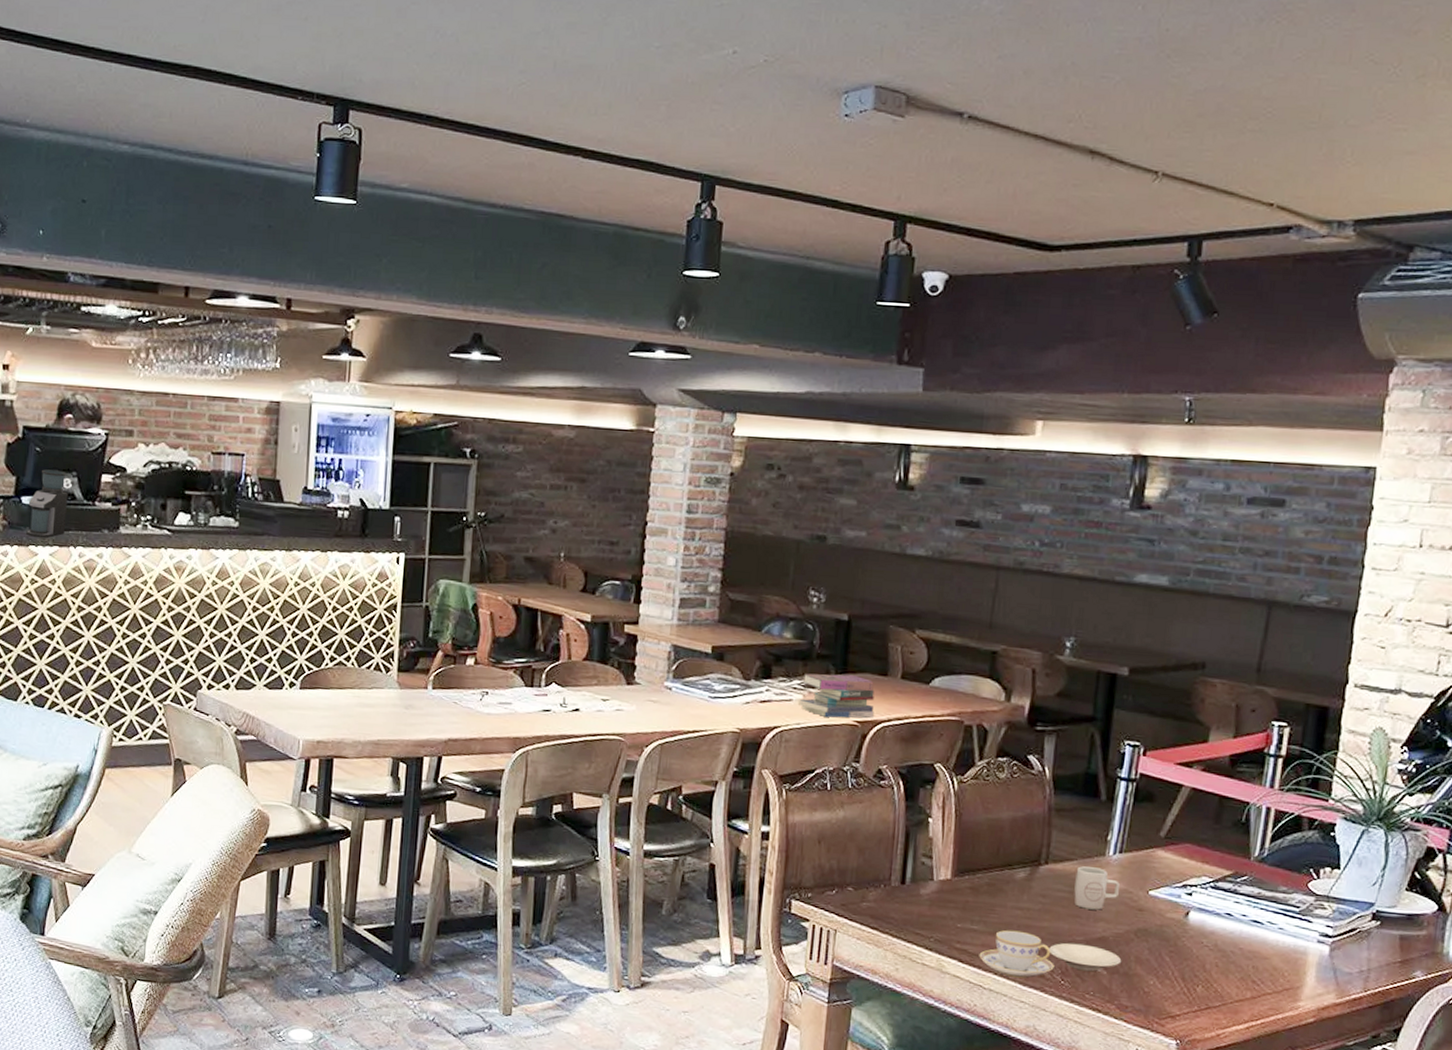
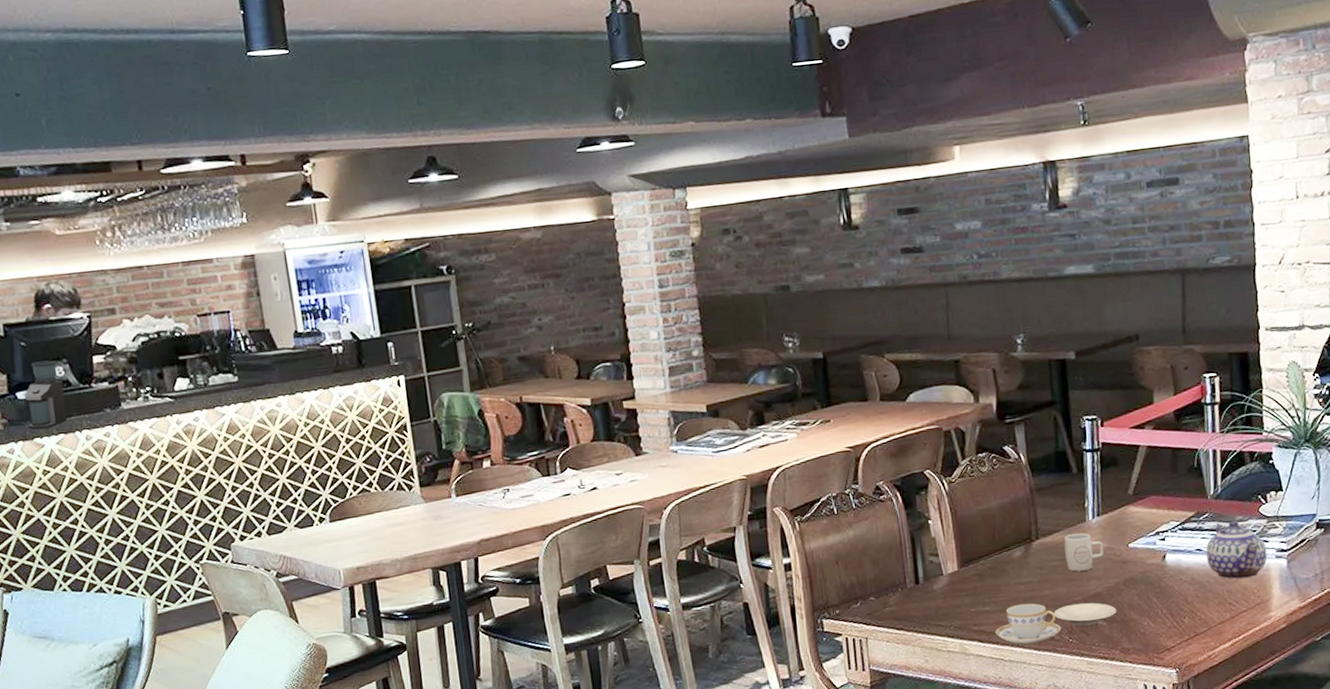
books: present [797,673,875,718] -> none [793,406,863,449]
teapot: none [1235,888,1309,958] -> present [1205,520,1268,579]

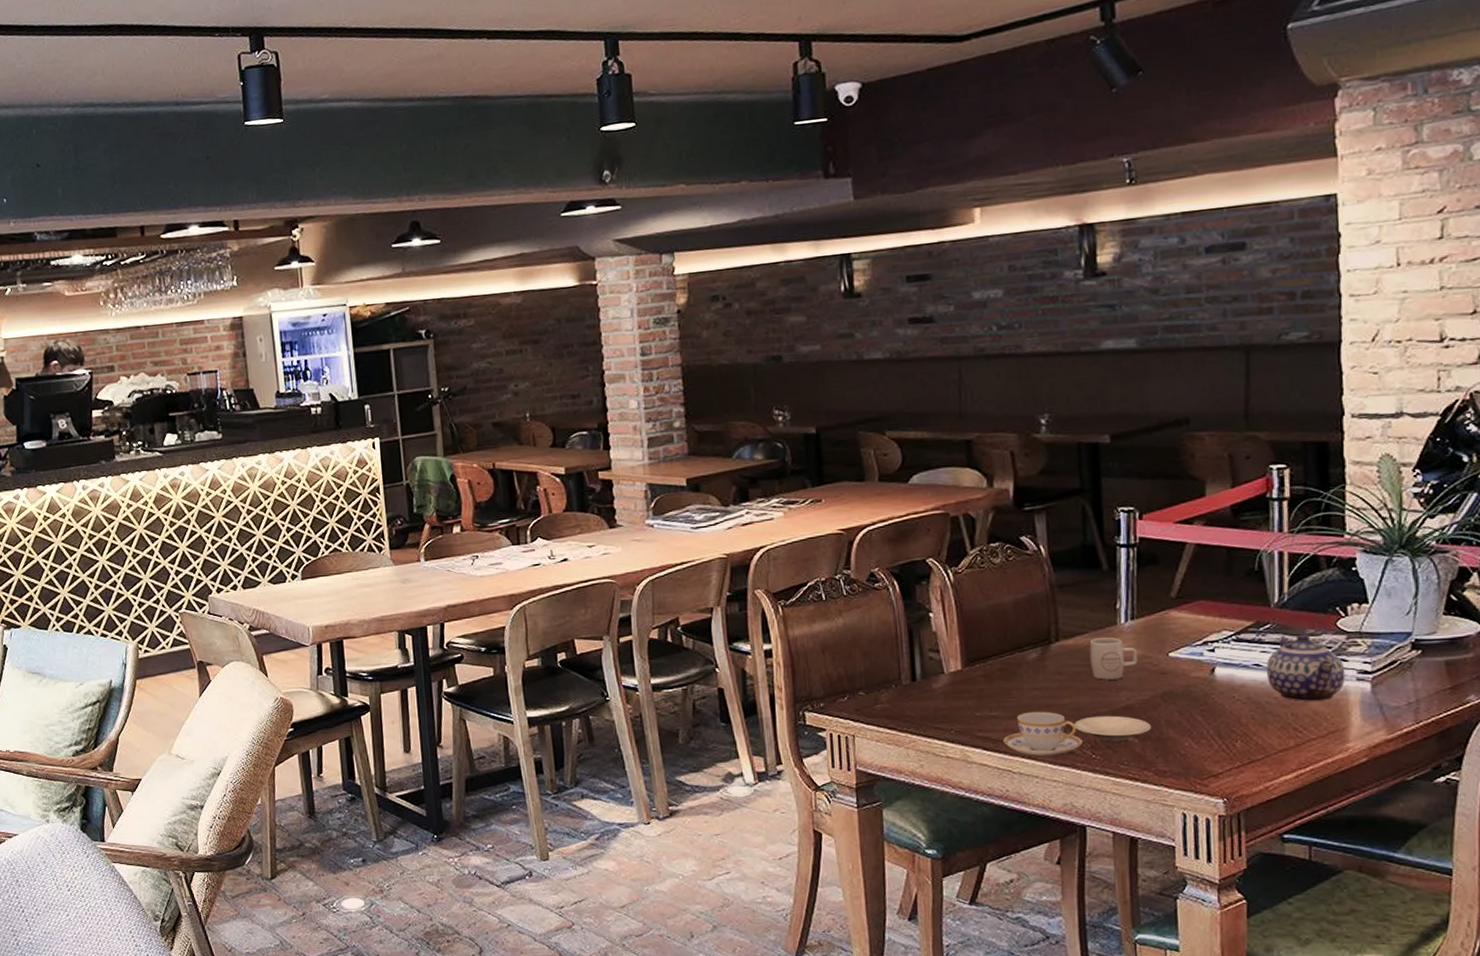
coffee grinder: present [25,360,67,430] -> none [31,413,67,479]

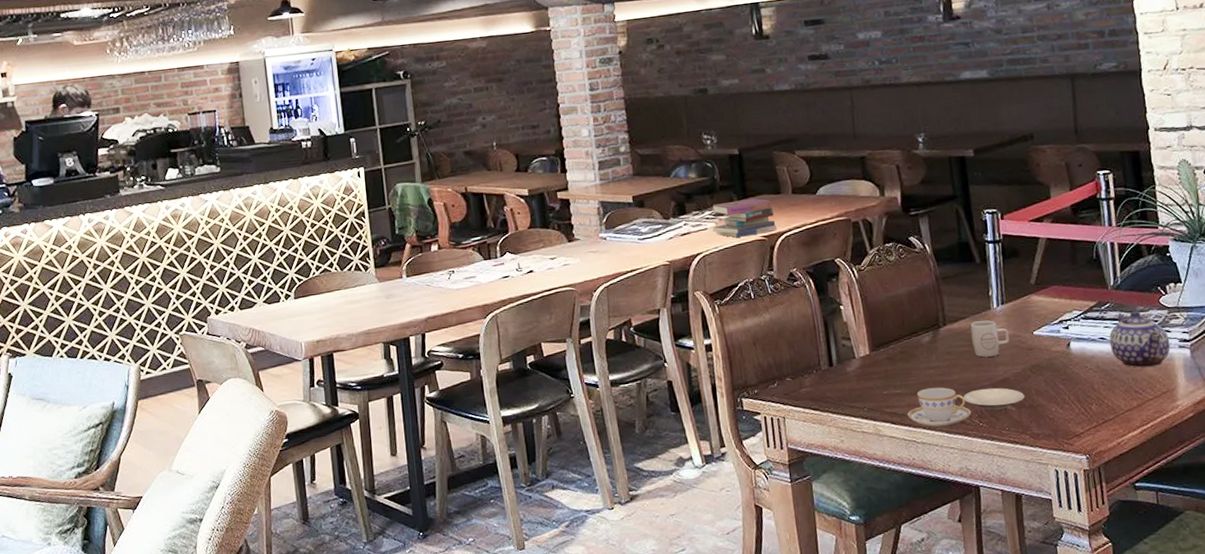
books: none [779,485,857,530] -> present [712,198,777,238]

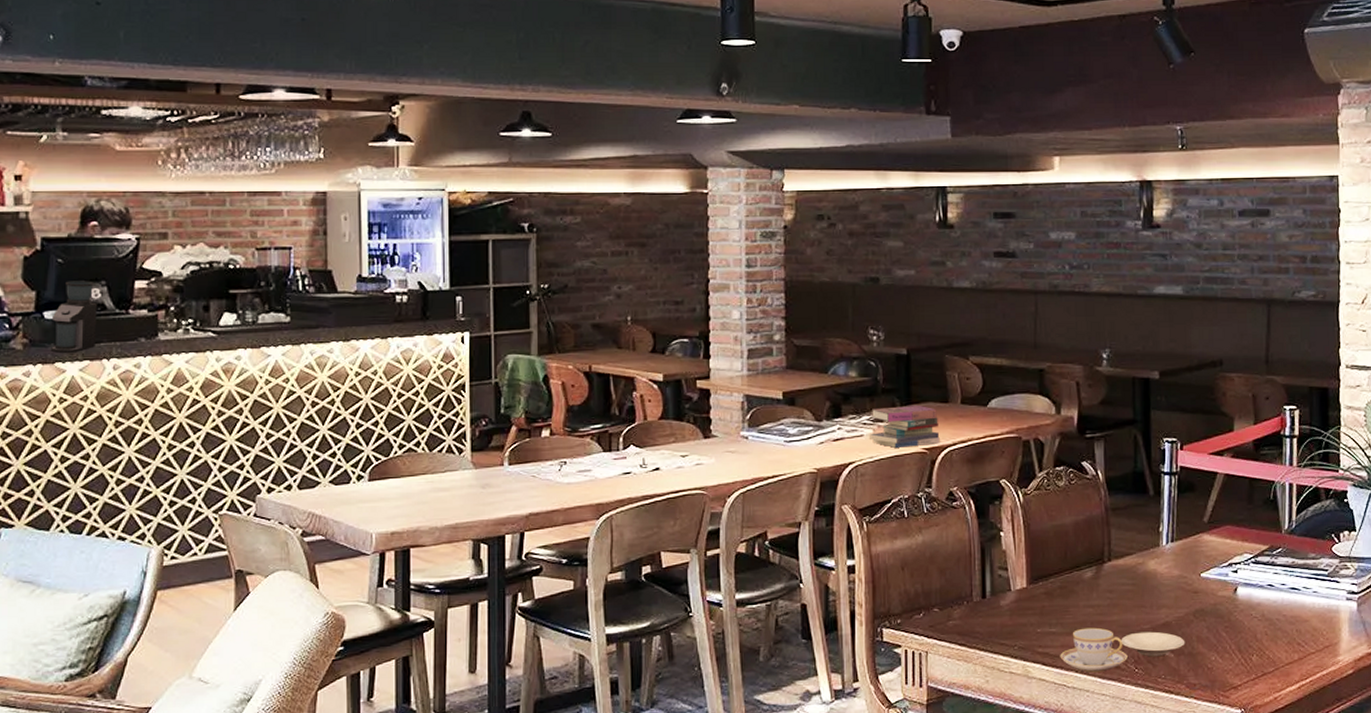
coffee grinder: none [39,152,73,213] -> present [51,281,97,354]
mug: present [970,320,1010,358] -> none [1136,558,1176,598]
teapot: present [1109,310,1171,368] -> none [1277,558,1338,619]

